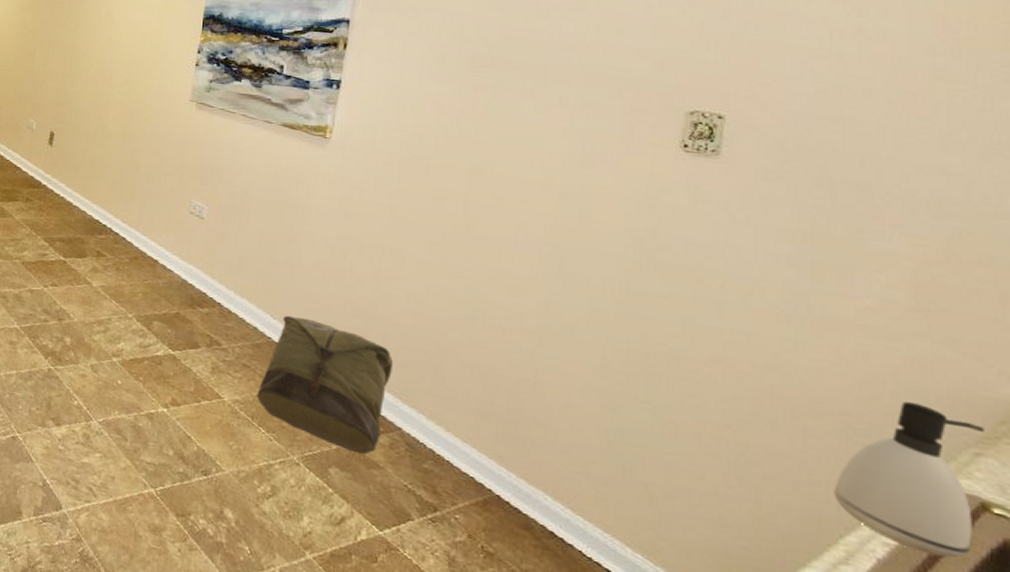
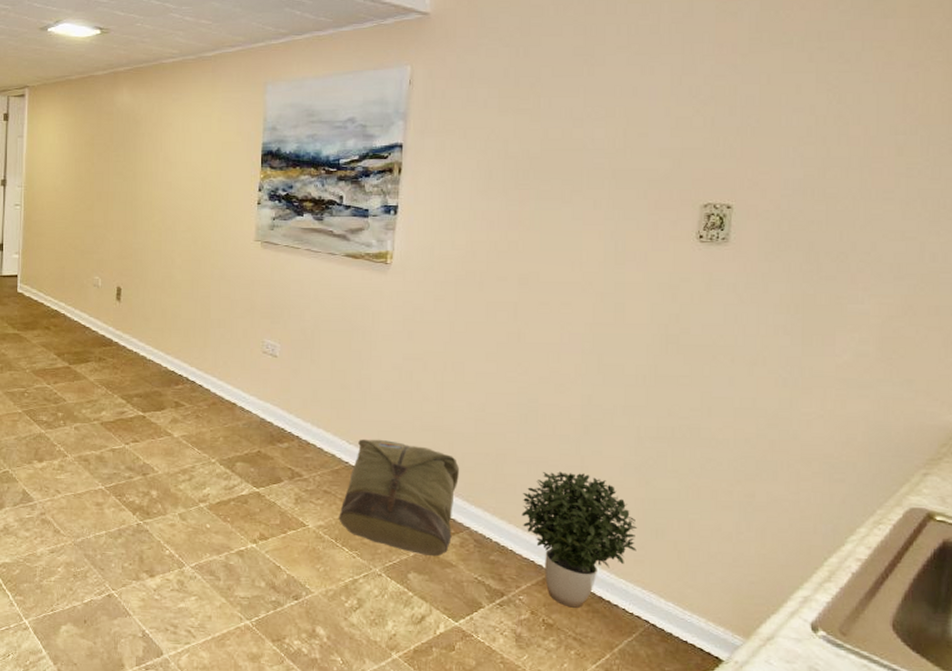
potted plant: none [462,380,599,540] -> present [522,471,637,608]
soap dispenser: present [833,401,984,558] -> none [819,439,930,562]

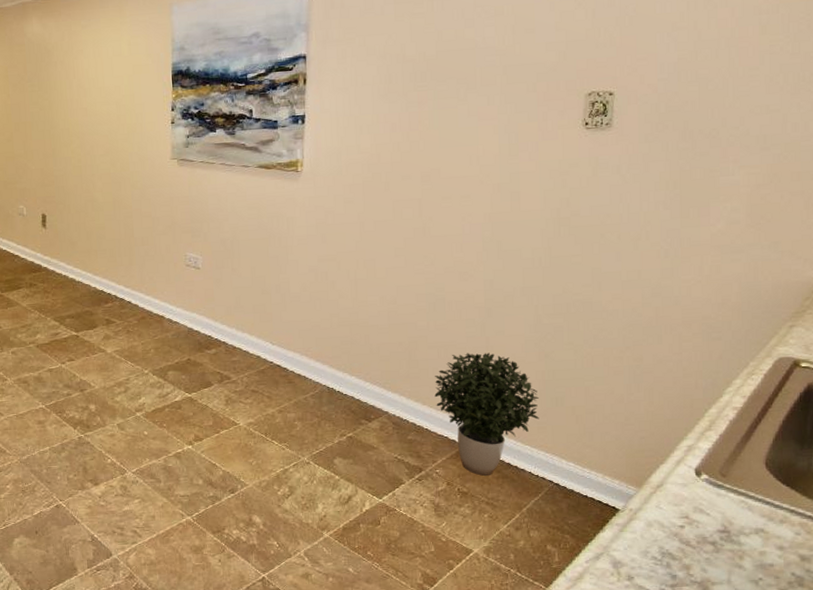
backpack: present [339,439,460,557] -> none [267,337,376,442]

